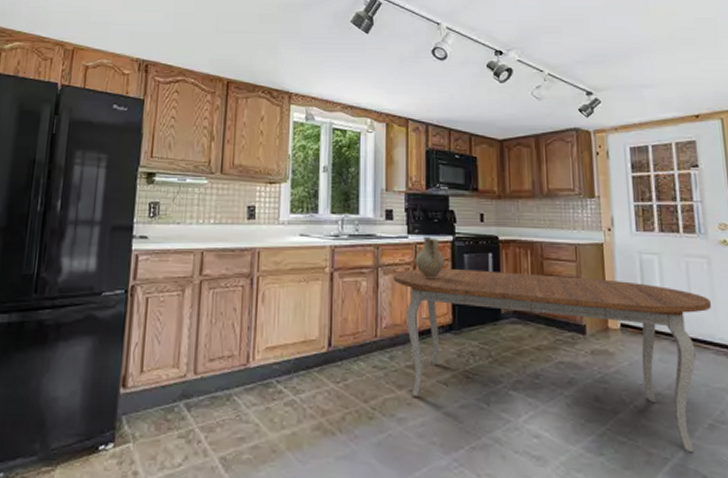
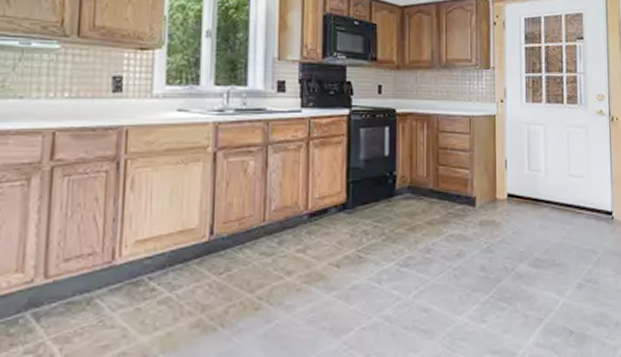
dining table: present [393,268,711,453] -> none [284,145,586,312]
ceramic jug: present [415,236,446,279] -> none [308,110,341,156]

